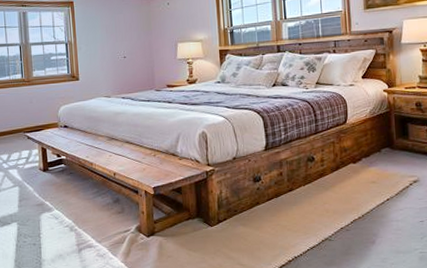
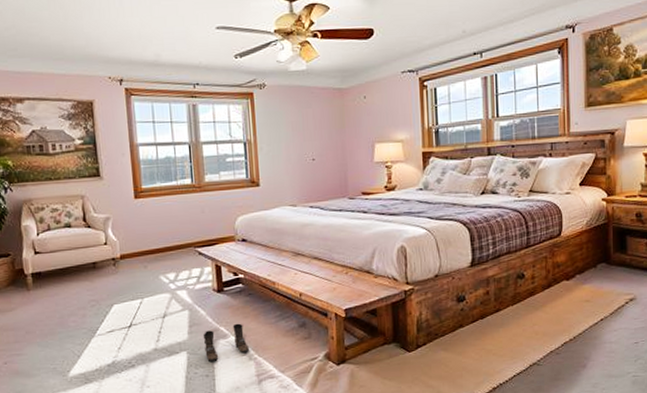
boots: none [31,198,70,232] -> present [203,323,249,361]

